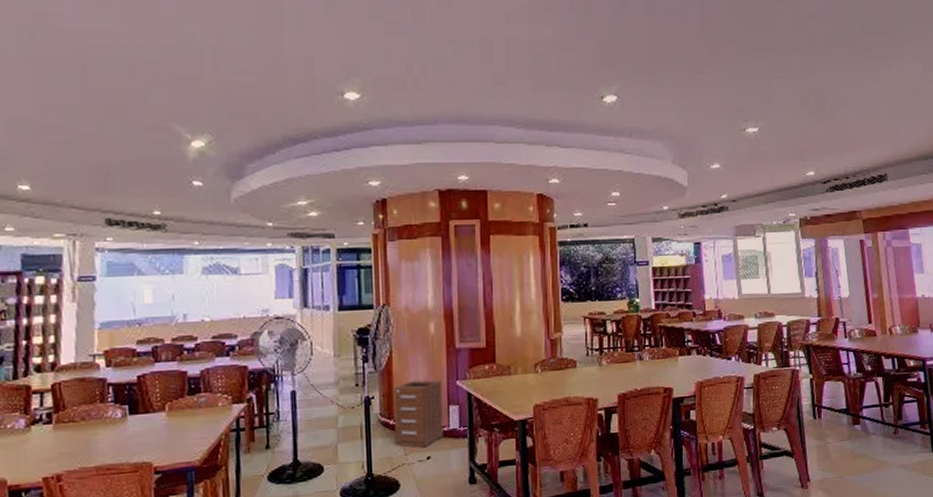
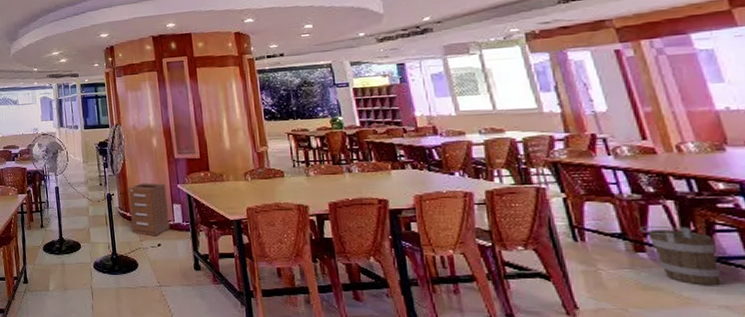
bucket: none [858,400,903,450] -> present [638,225,721,286]

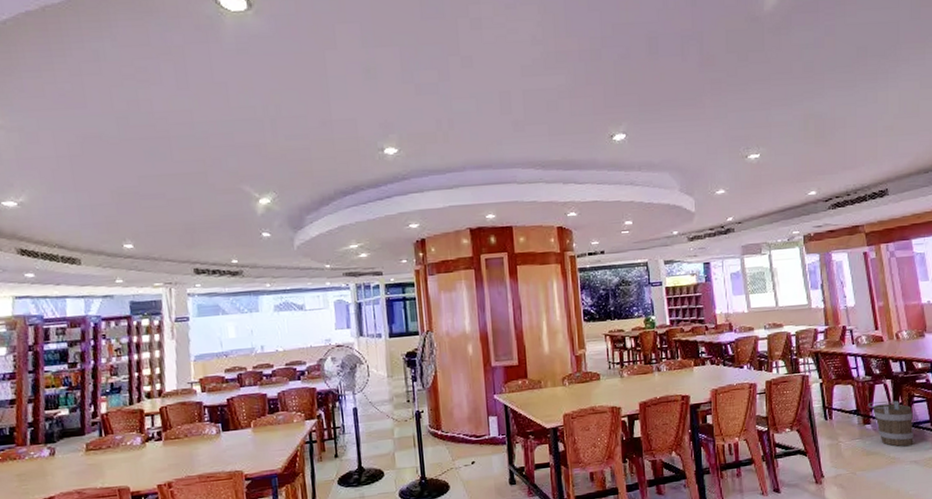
filing cabinet: present [128,182,170,237] -> none [440,395,485,454]

